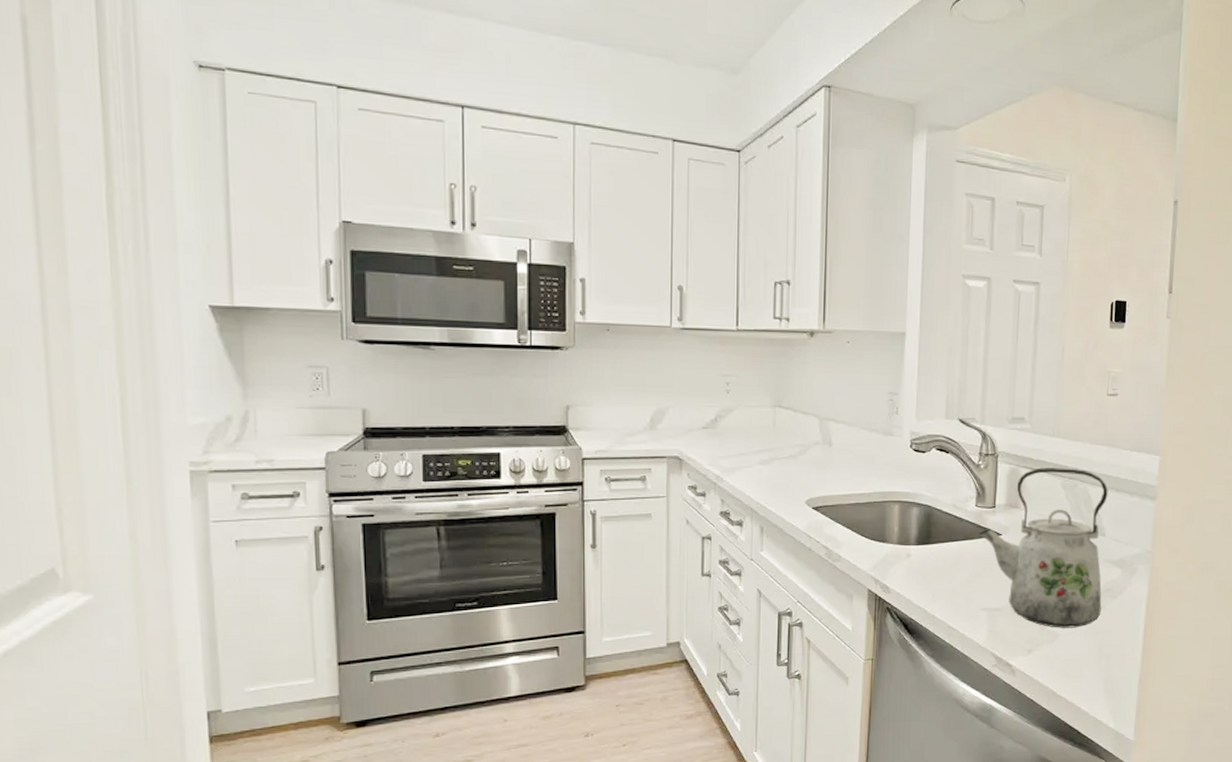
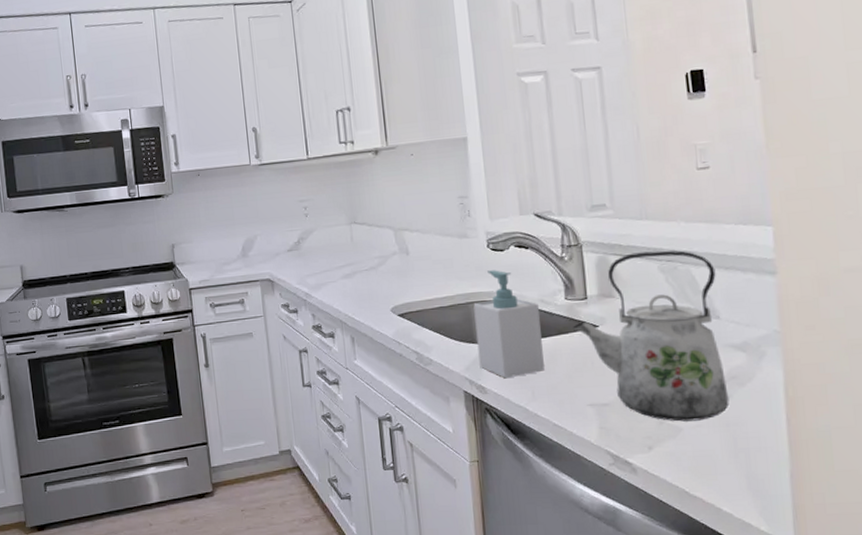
soap bottle: none [887,471,950,580] -> present [473,270,545,379]

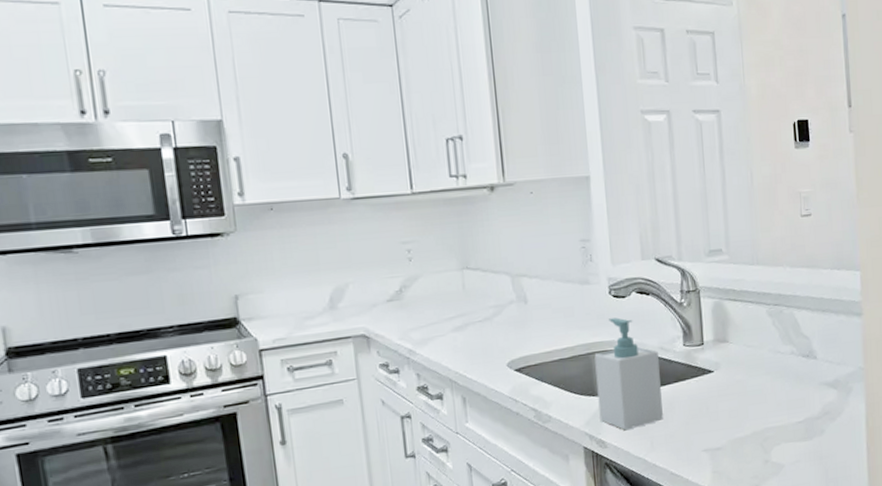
kettle: present [572,250,730,422] -> none [689,294,823,459]

